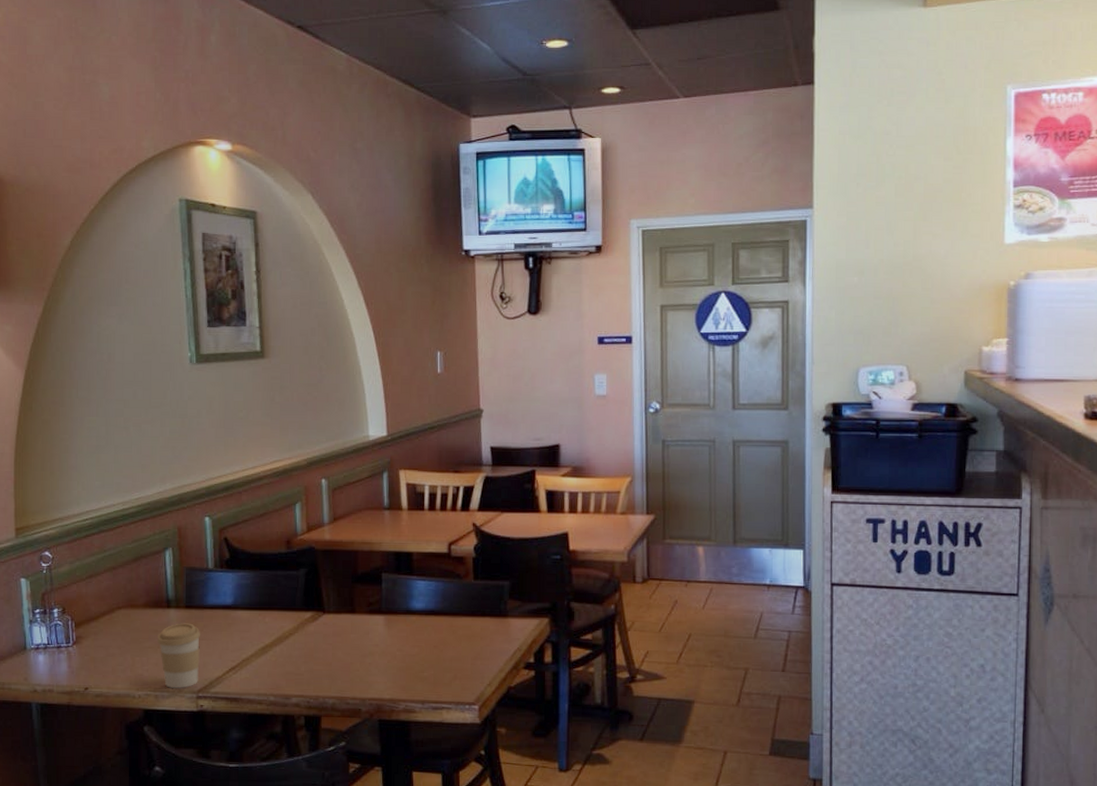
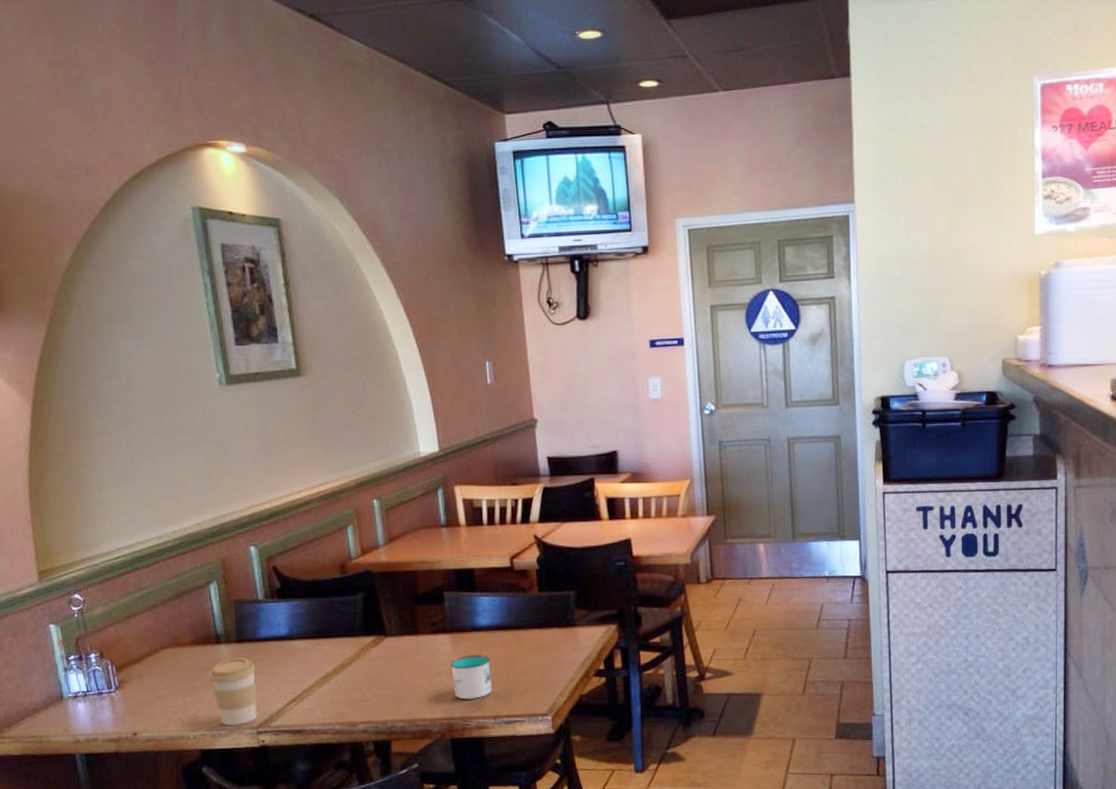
mug: none [383,638,422,682] -> present [450,655,492,700]

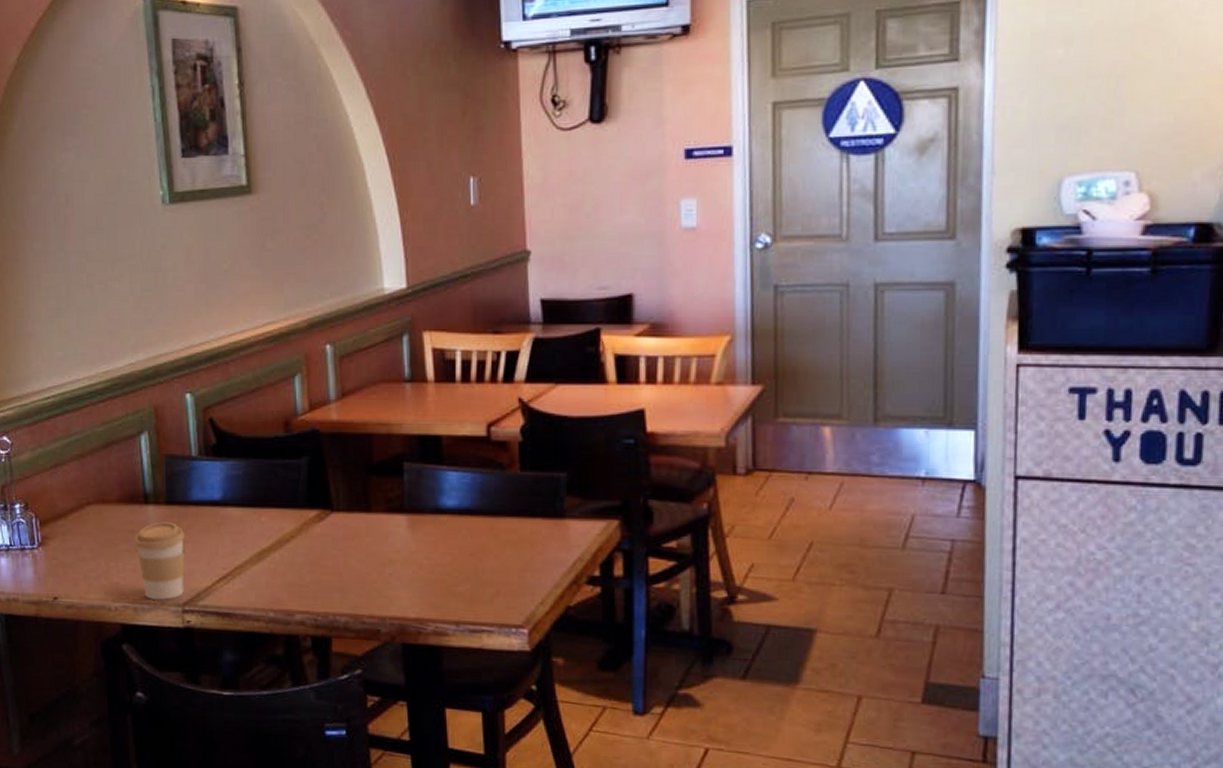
mug: present [450,655,492,700] -> none [406,543,455,598]

